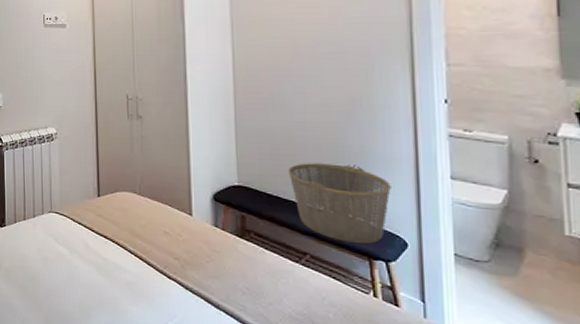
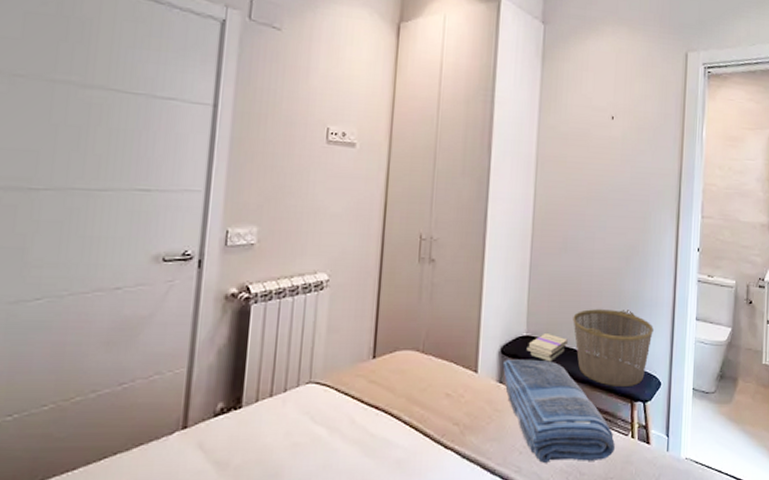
towel: none [216,206,353,314] -> present [502,359,615,463]
books: none [239,183,284,212] -> present [526,332,568,362]

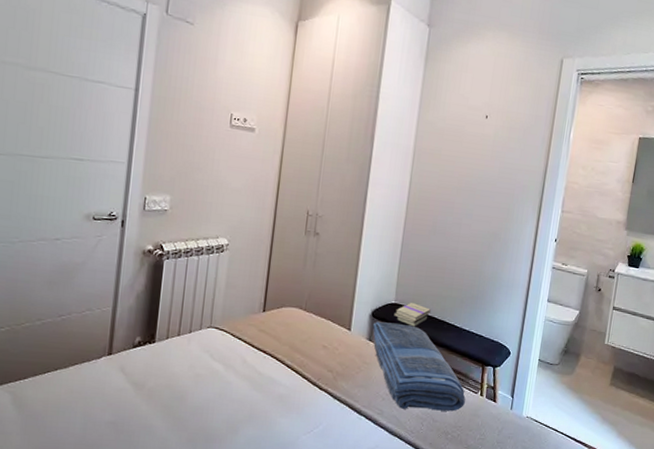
basket: present [573,309,654,386] -> none [436,285,508,353]

